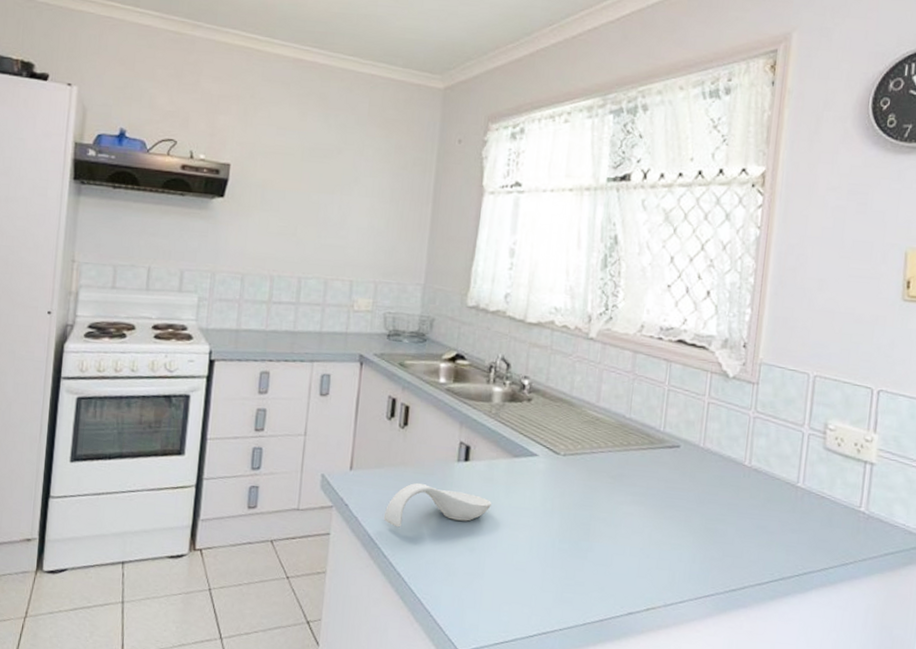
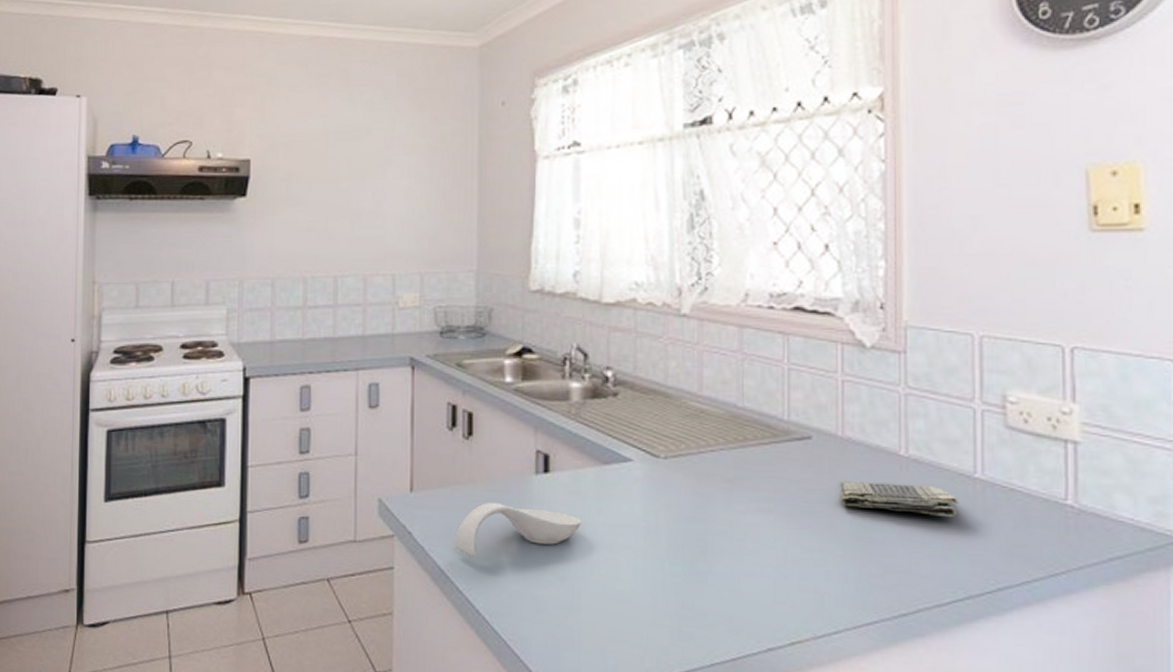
dish towel: none [696,483,783,516] -> present [840,481,958,517]

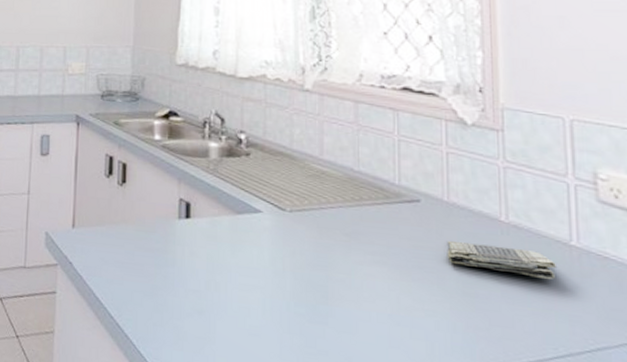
spoon rest: present [454,502,581,556] -> none [107,240,217,287]

